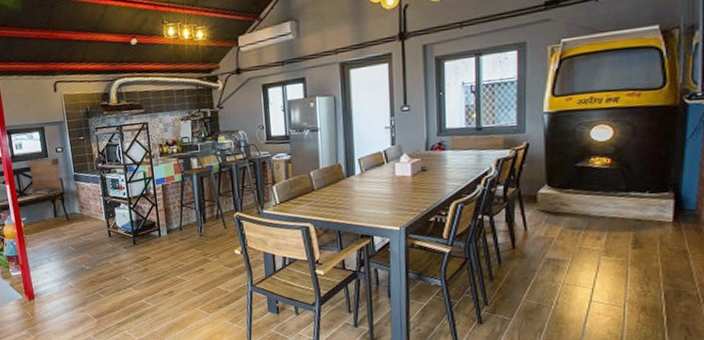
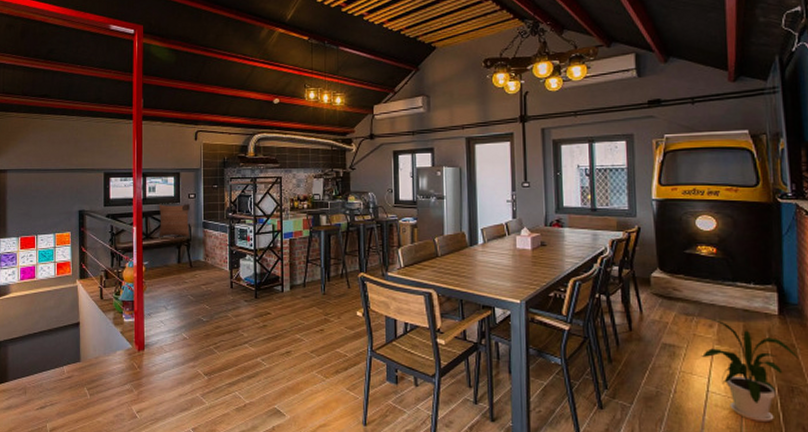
house plant: none [586,229,691,326] -> present [701,317,799,423]

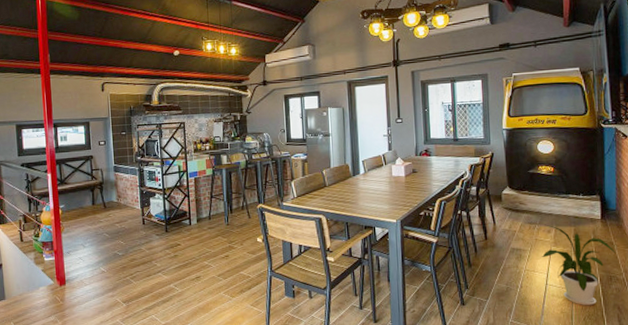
cushion: present [158,204,190,237] -> none [70,150,102,182]

